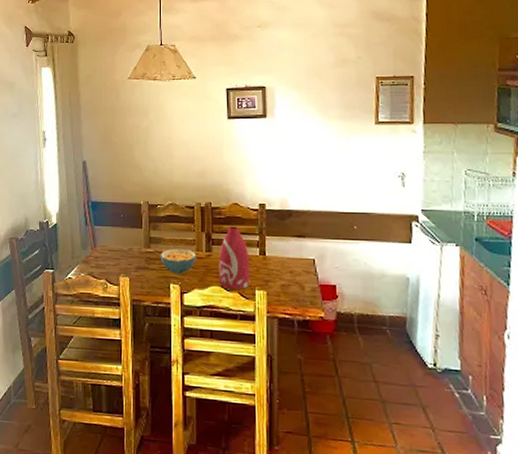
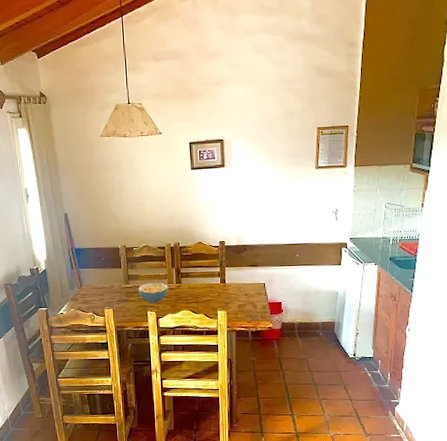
bottle: present [219,226,250,289] -> none [187,261,213,312]

